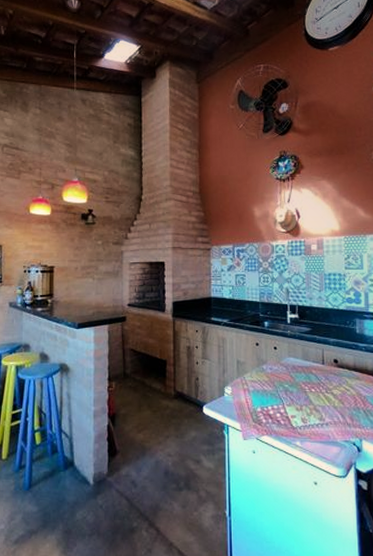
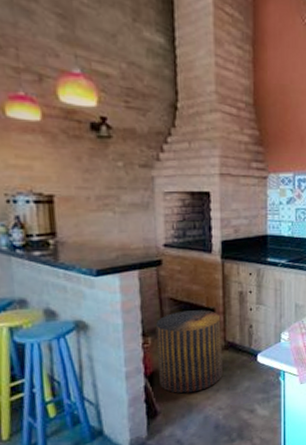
stool: none [119,361,172,436] -> present [155,310,223,394]

